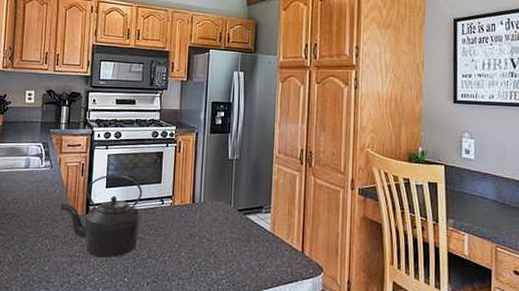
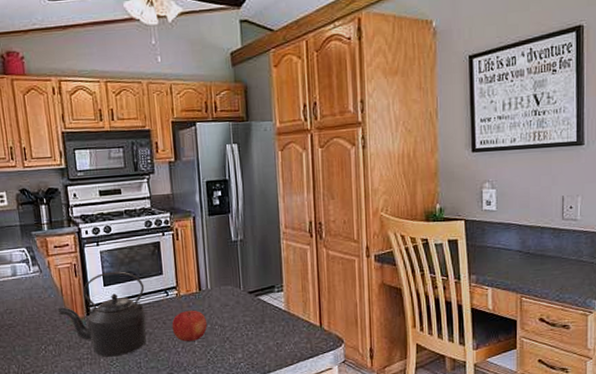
fruit: none [162,221,196,251] -> present [172,311,208,341]

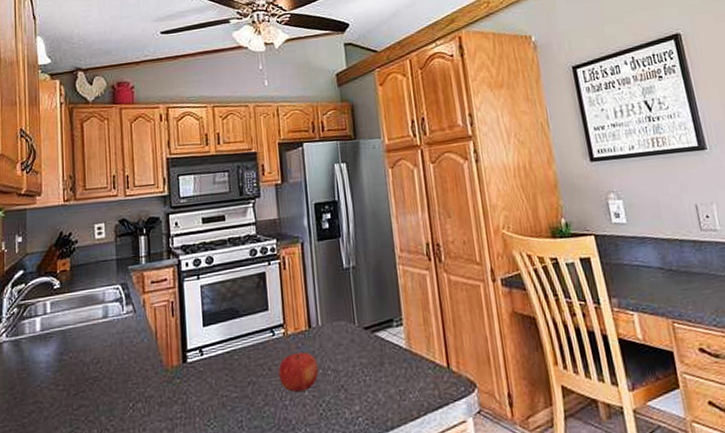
kettle: present [57,271,147,357] -> none [150,308,250,415]

